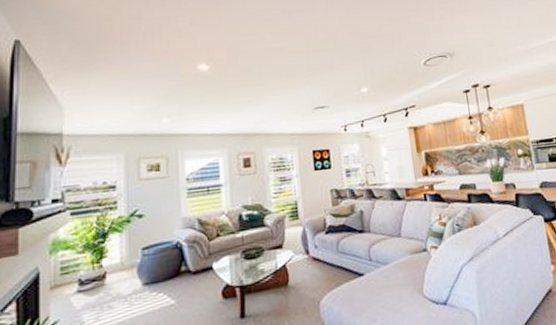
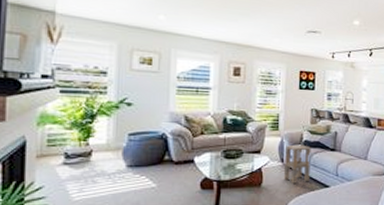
side table: none [309,230,341,277] -> present [284,144,311,183]

